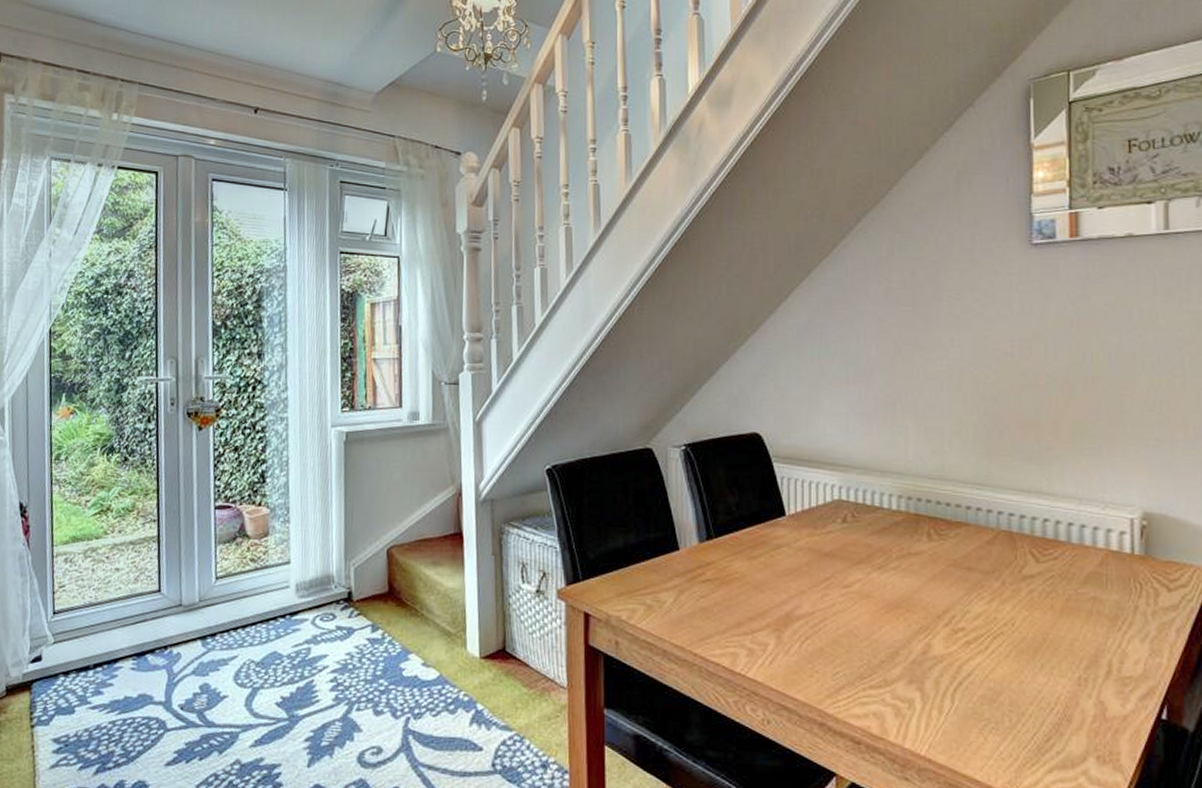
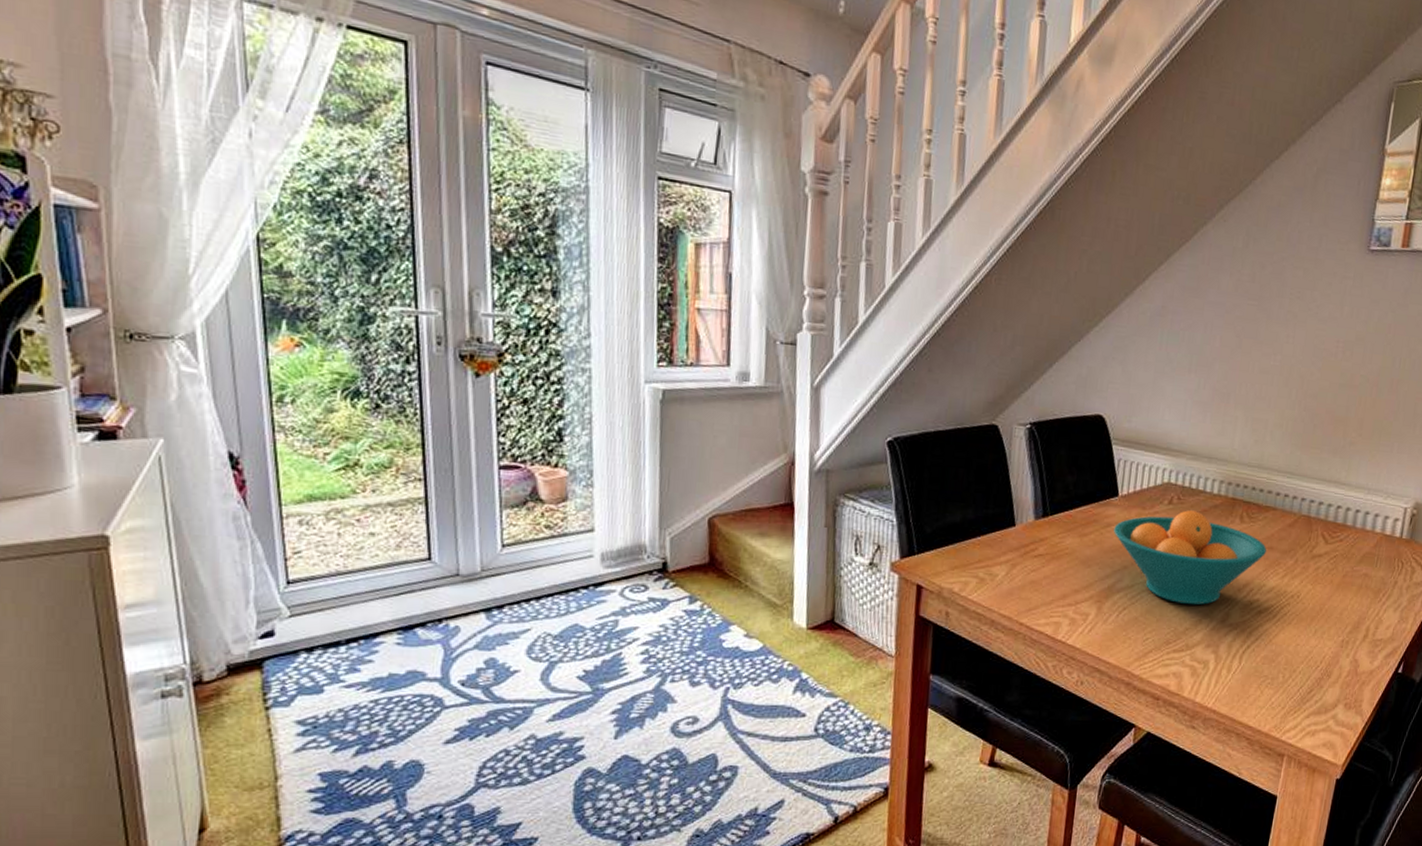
fruit bowl: none [785,528,966,635] -> present [1114,510,1267,605]

